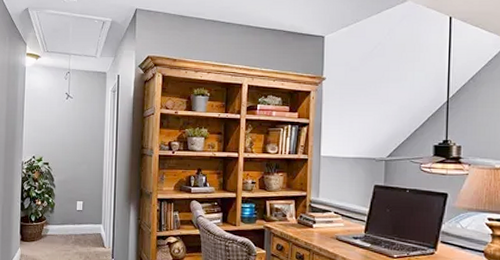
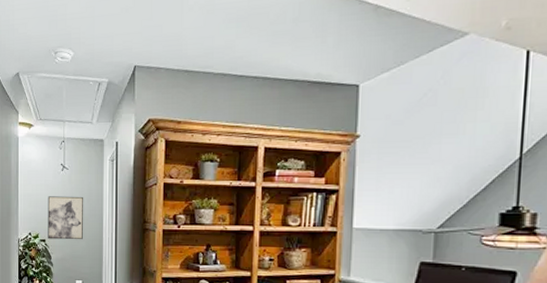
wall art: none [51,122,87,163] -> present [48,196,84,240]

